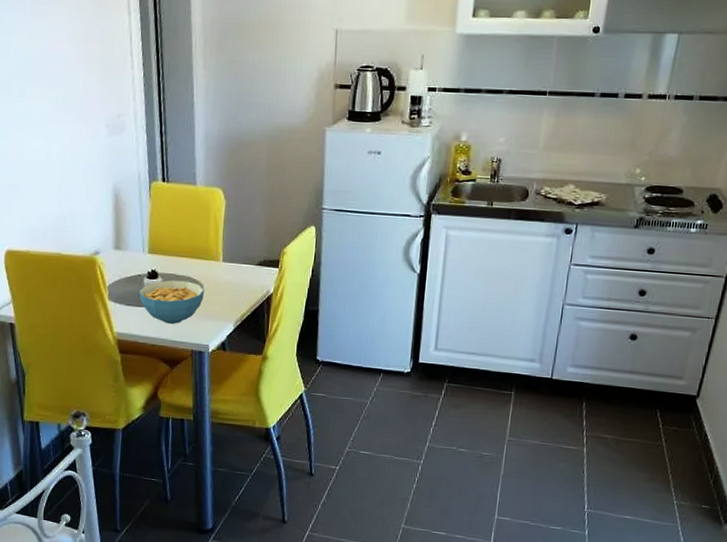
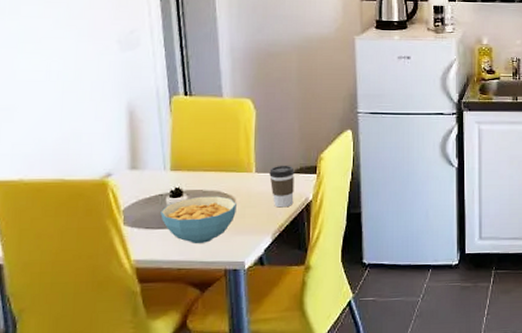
coffee cup: none [235,256,258,298] -> present [269,165,295,208]

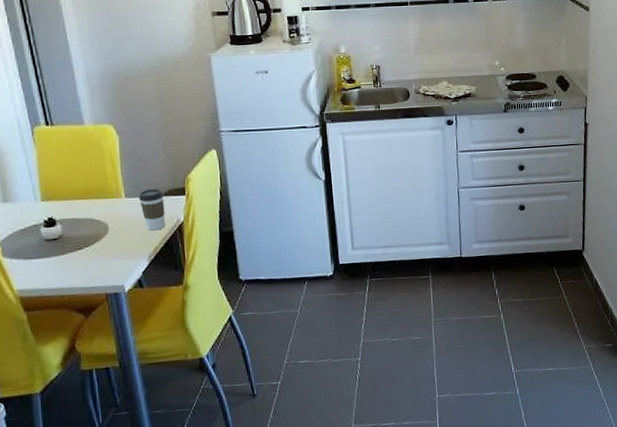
cereal bowl: present [160,196,236,243] -> none [37,223,111,271]

